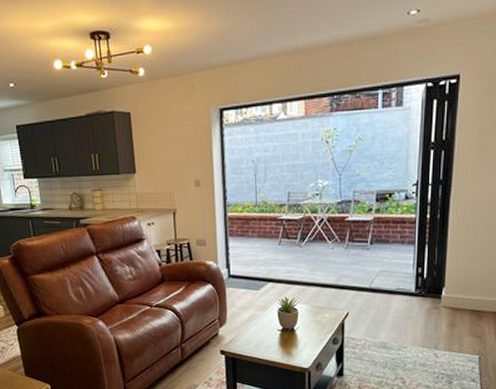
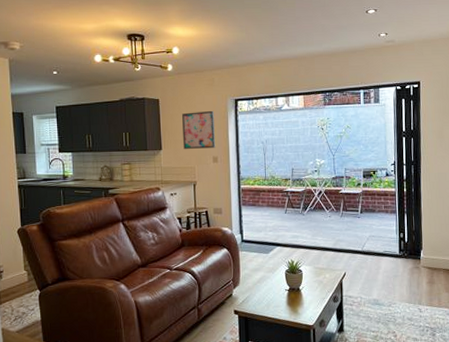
wall art: none [158,123,198,172] -> present [182,110,216,149]

